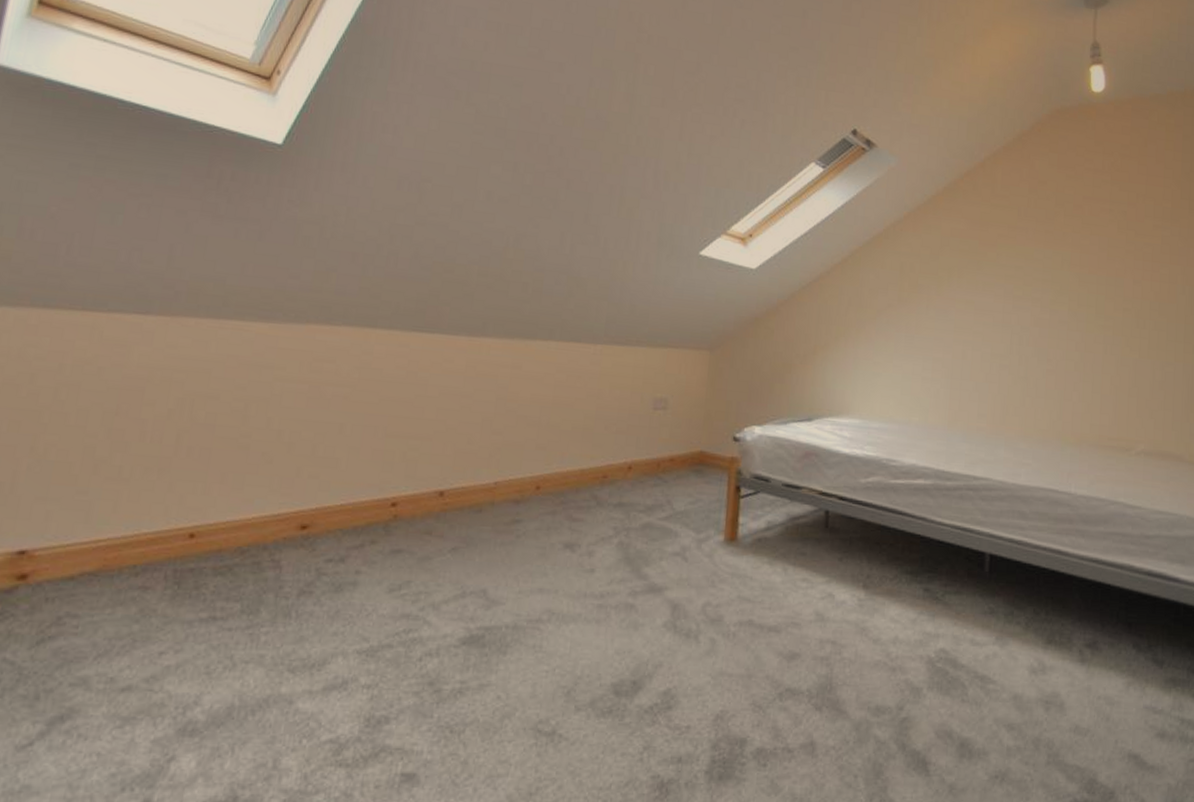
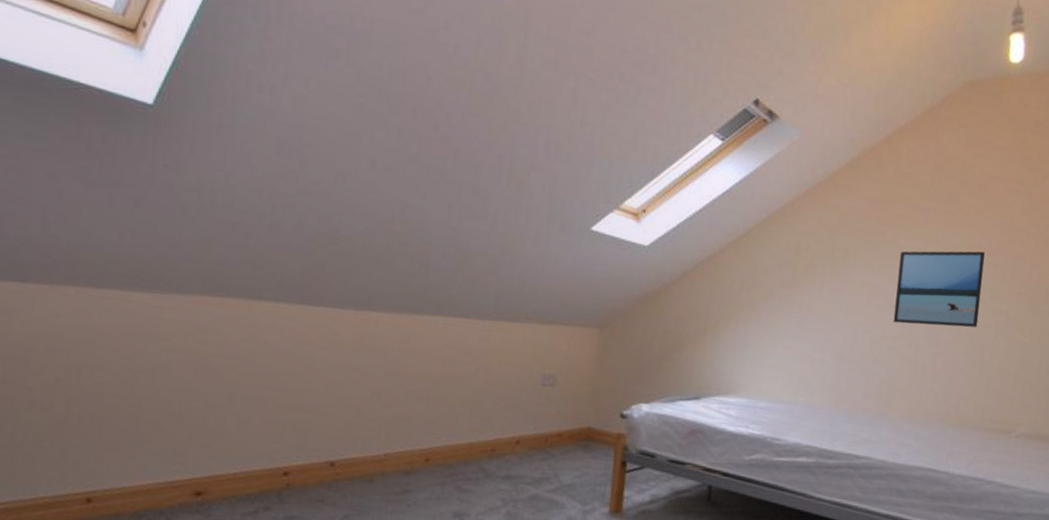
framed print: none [1001,268,1087,344] -> present [893,251,985,328]

